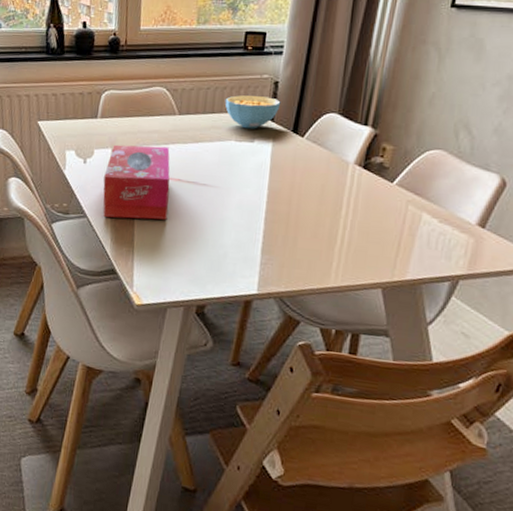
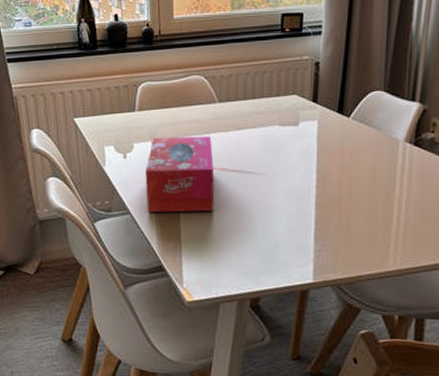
cereal bowl: present [225,95,281,129] -> none [265,78,323,112]

